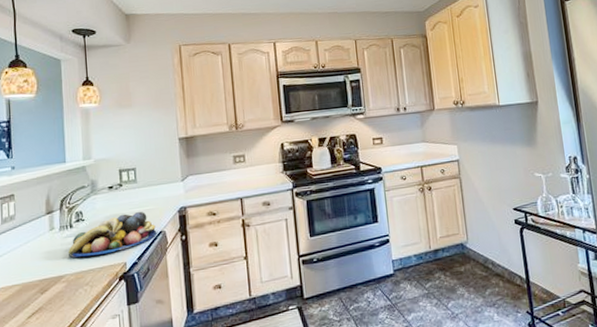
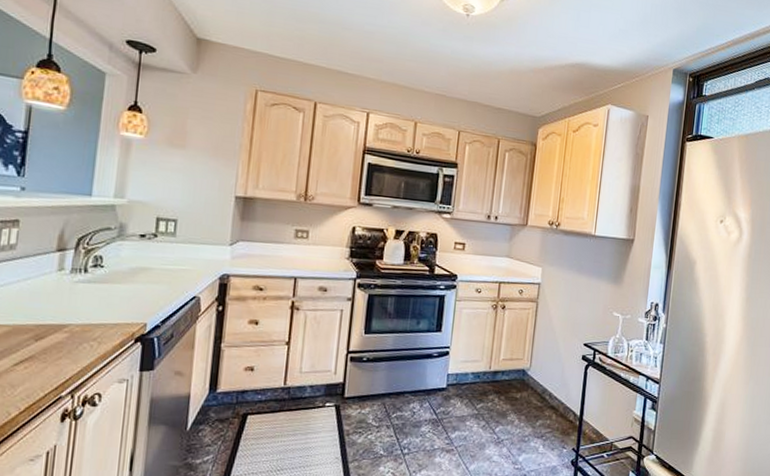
fruit bowl: present [68,211,157,258] -> none [77,268,190,310]

